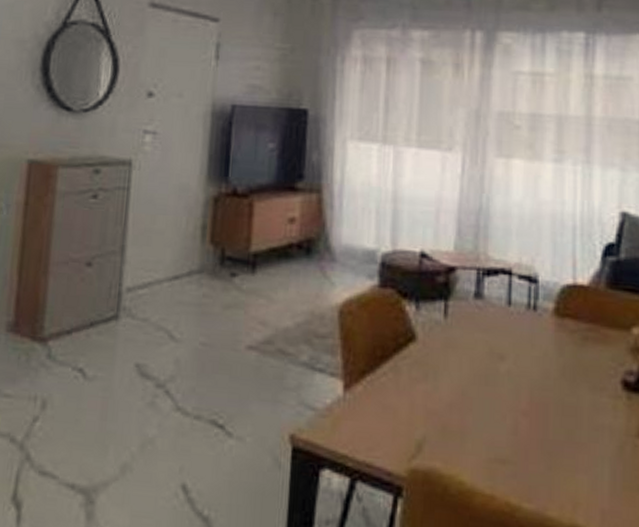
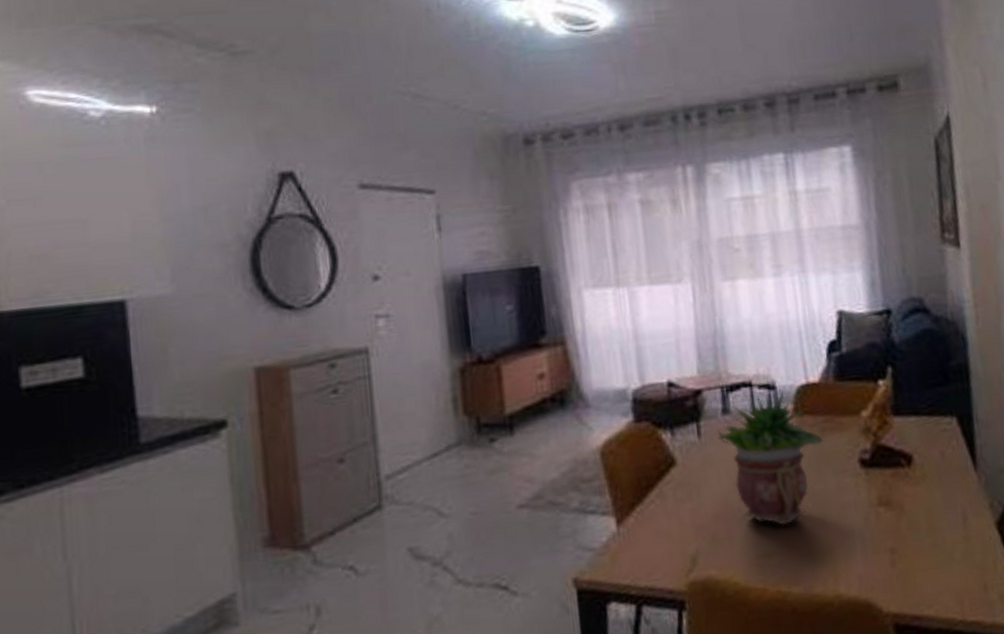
potted plant: none [465,287,584,433] -> present [717,392,824,526]

